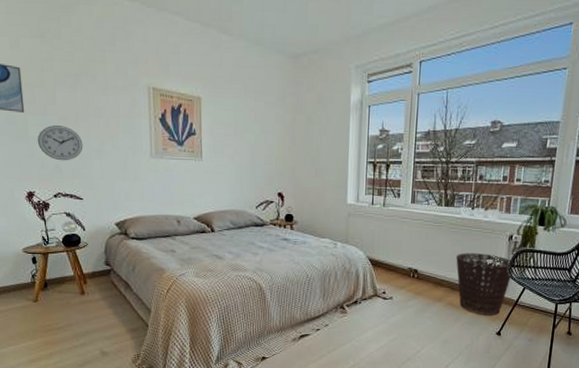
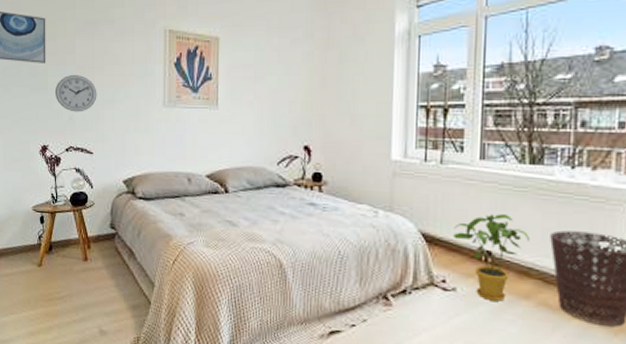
house plant: none [391,243,443,304] -> present [453,214,530,301]

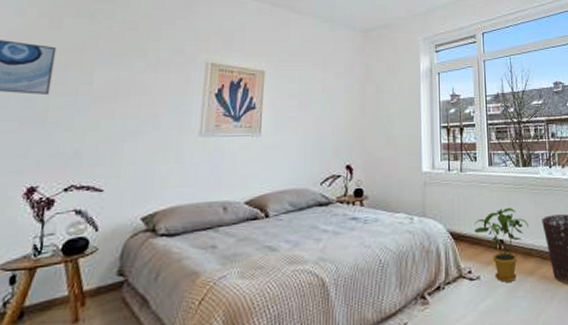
wall clock: present [54,75,97,112] -> none [57,107,117,147]

